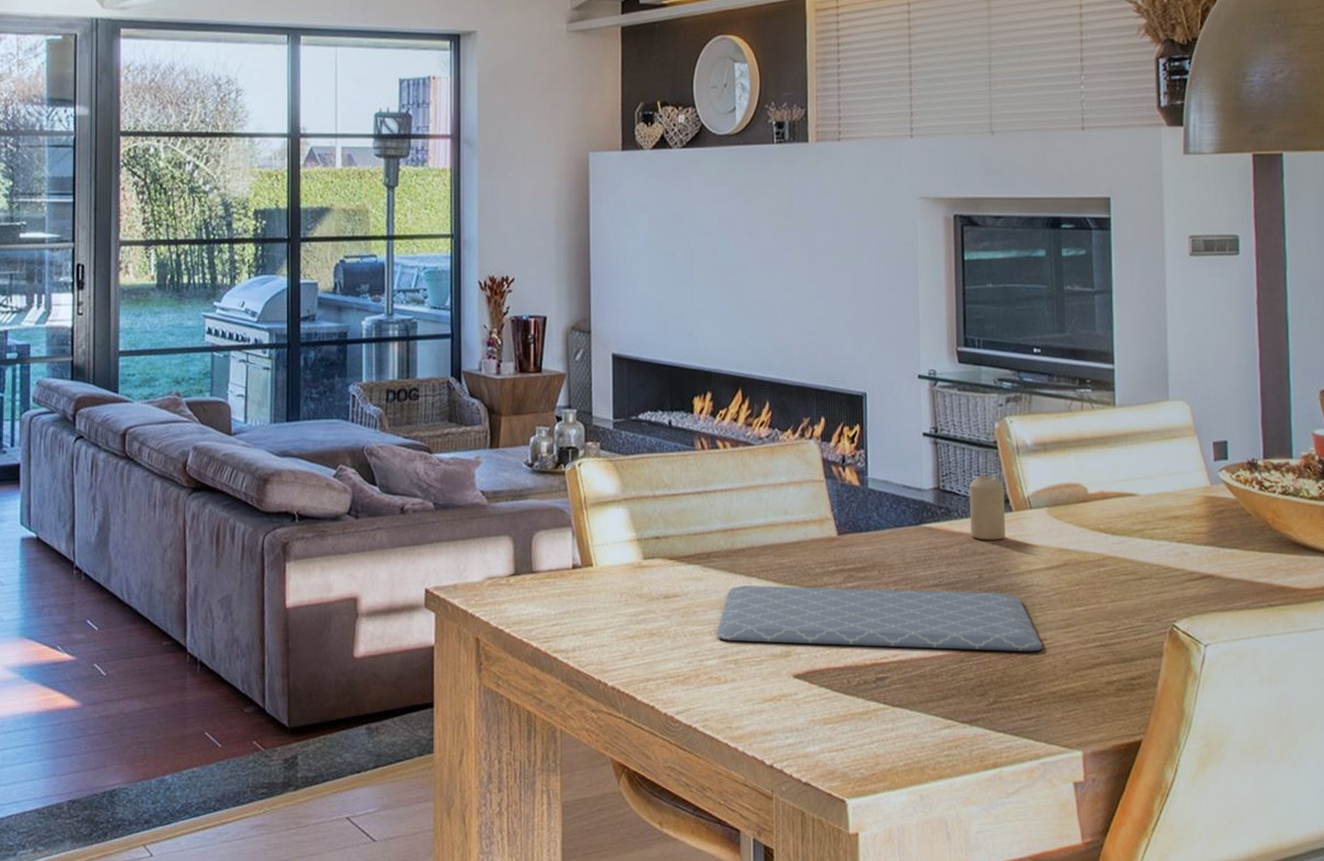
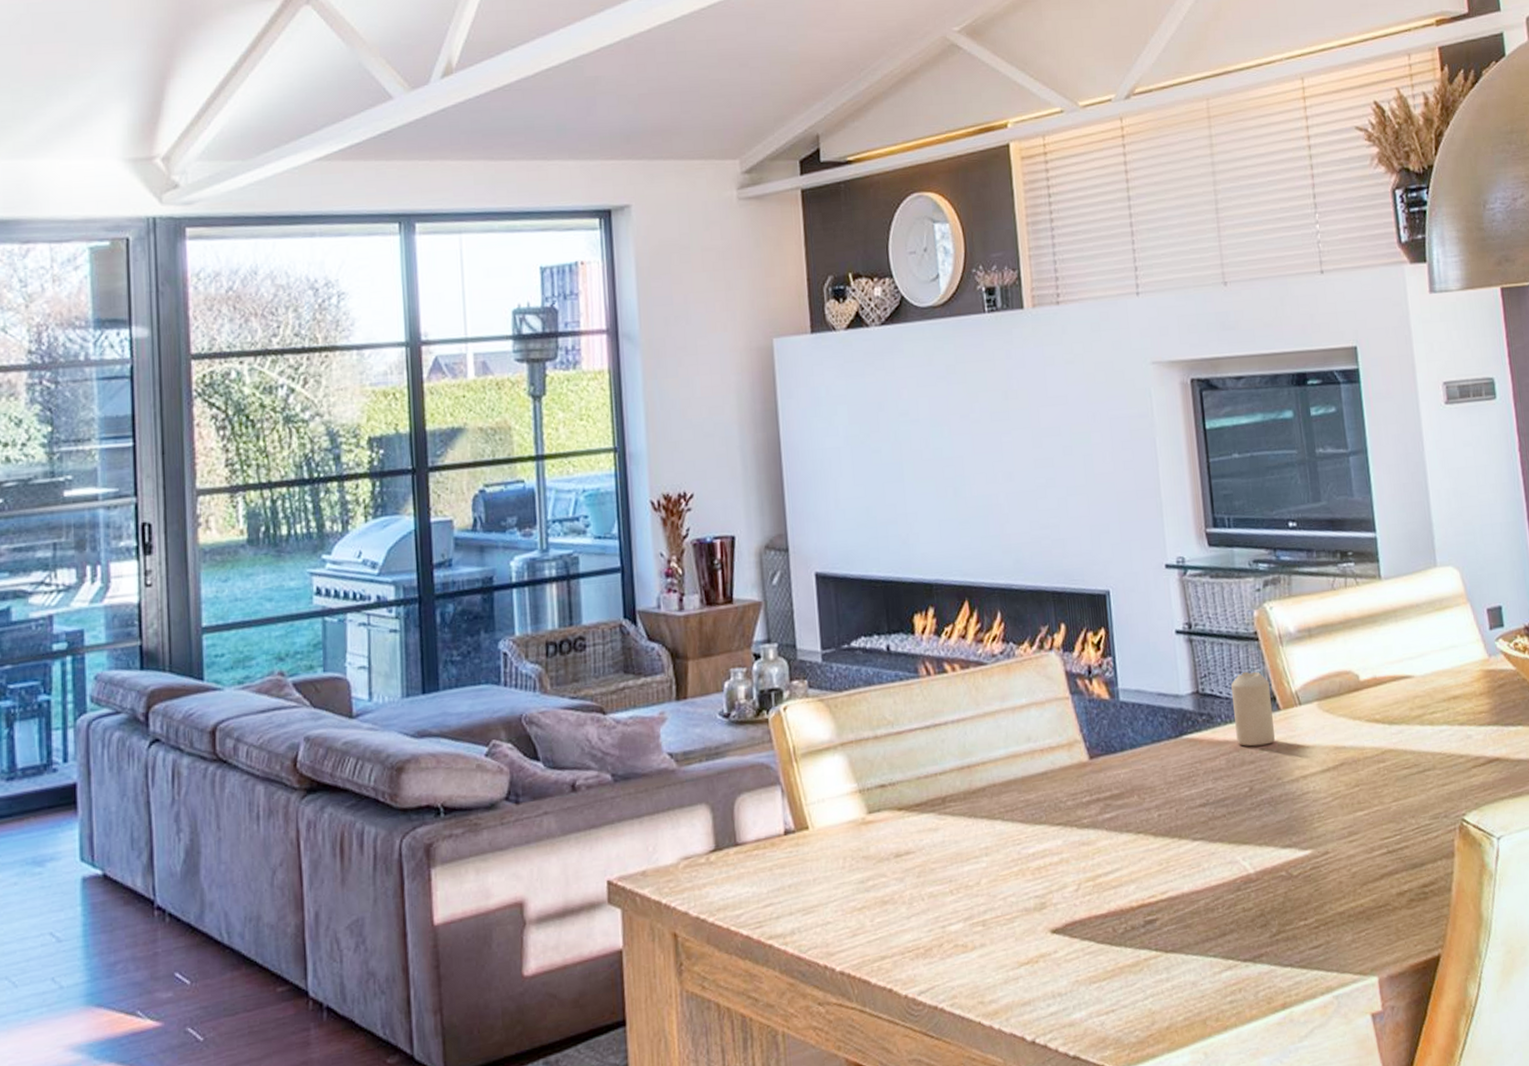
placemat: present [717,585,1043,652] -> none [959,804,1326,899]

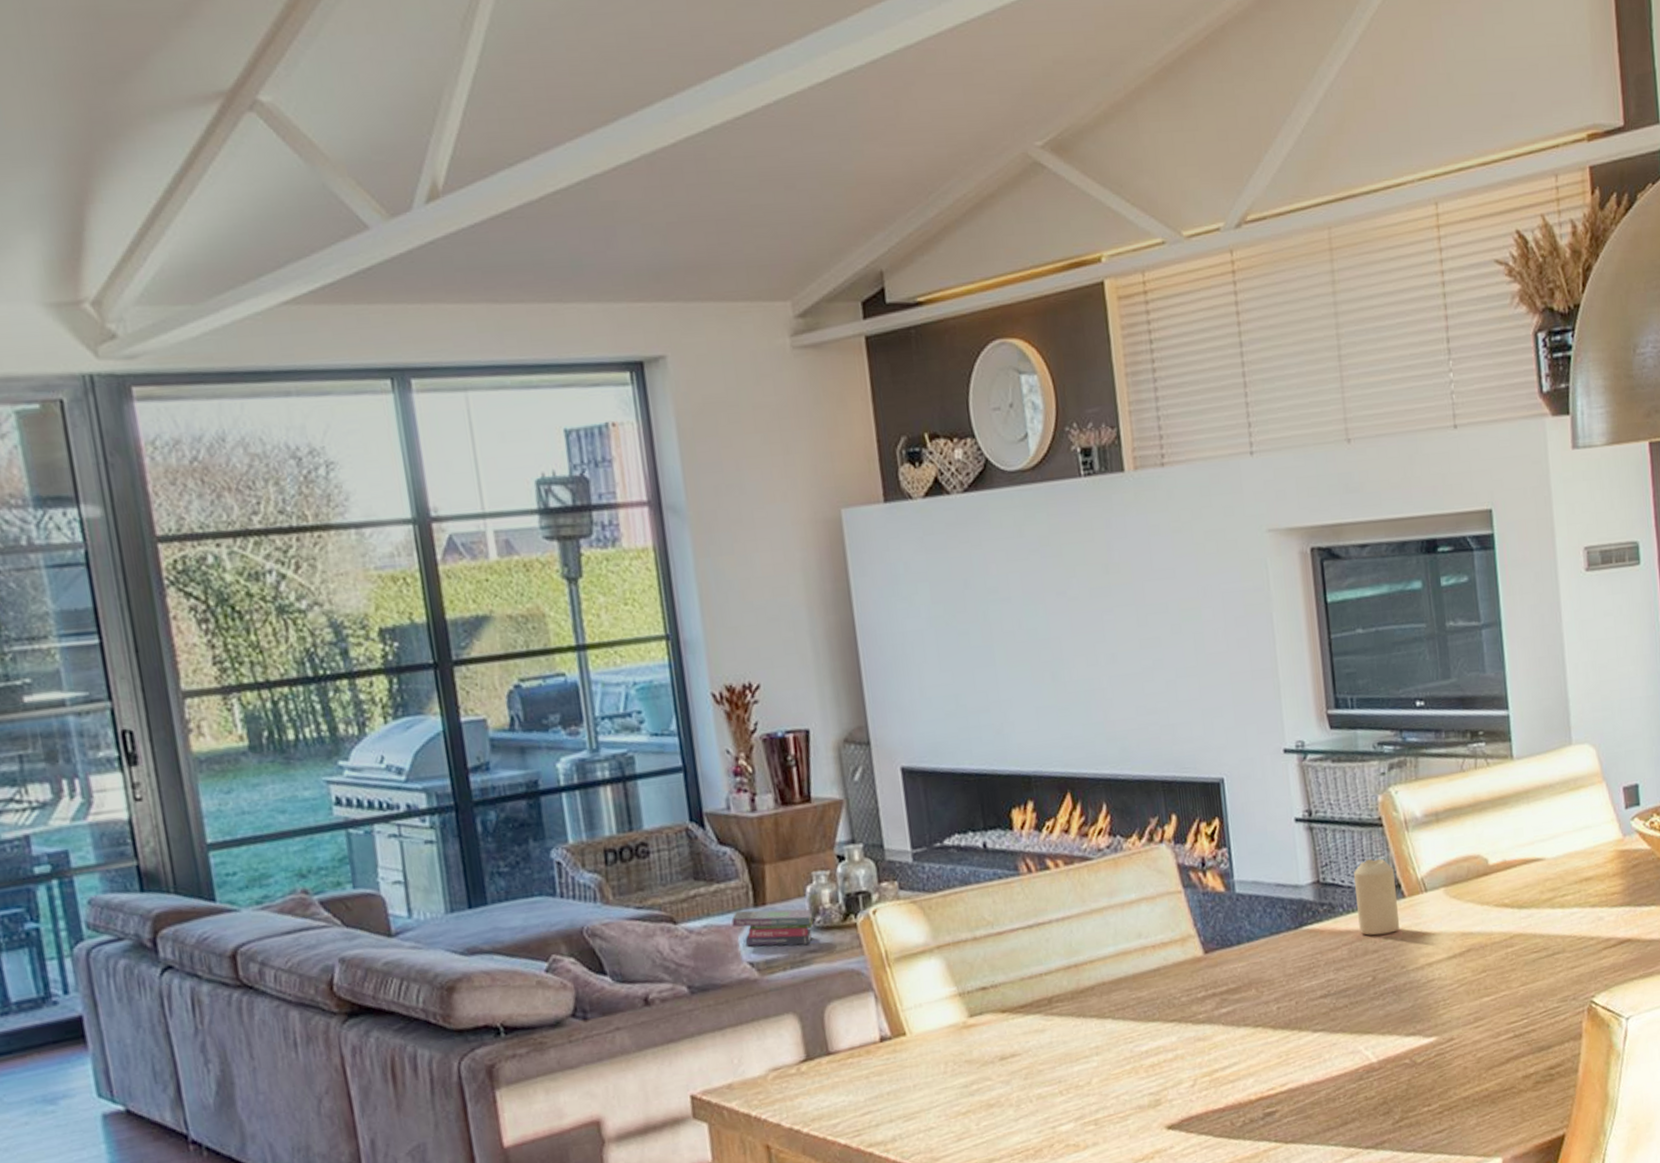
books: none [655,703,729,739] -> present [731,909,814,947]

